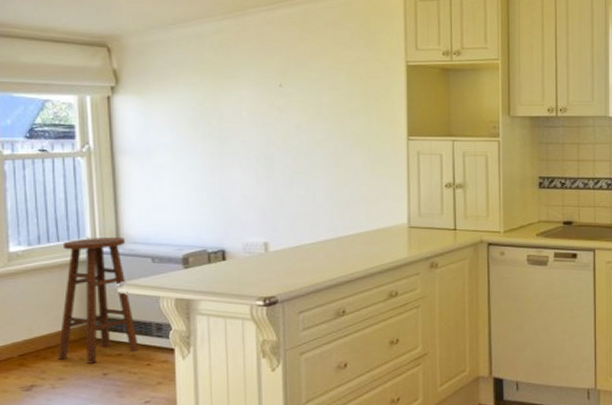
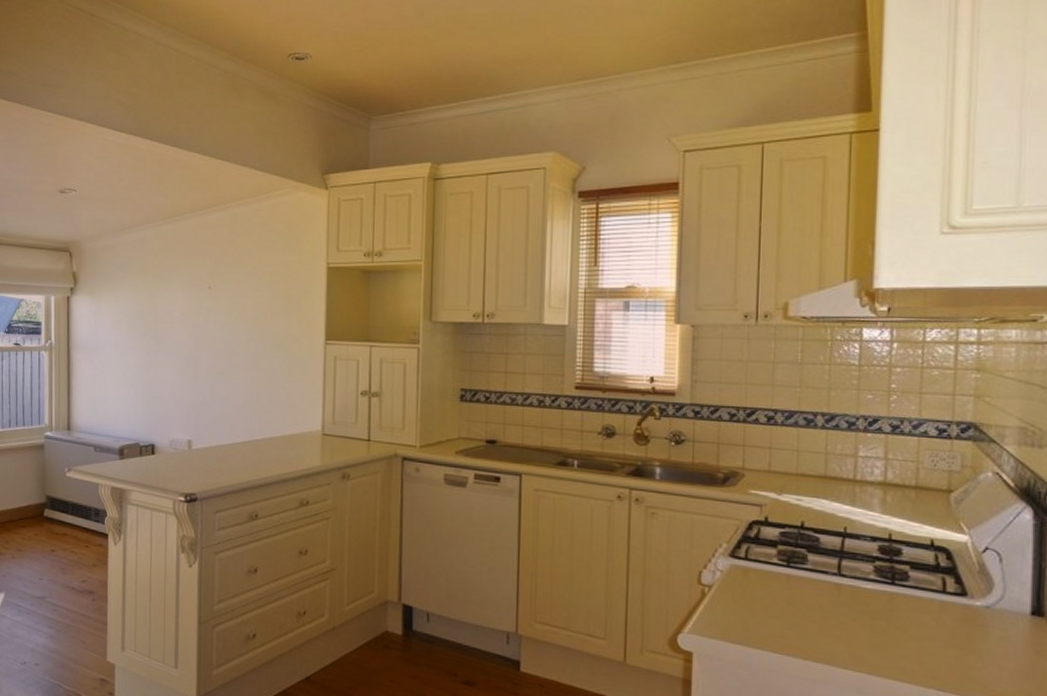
bar stool: present [57,238,138,364] -> none [18,425,80,540]

